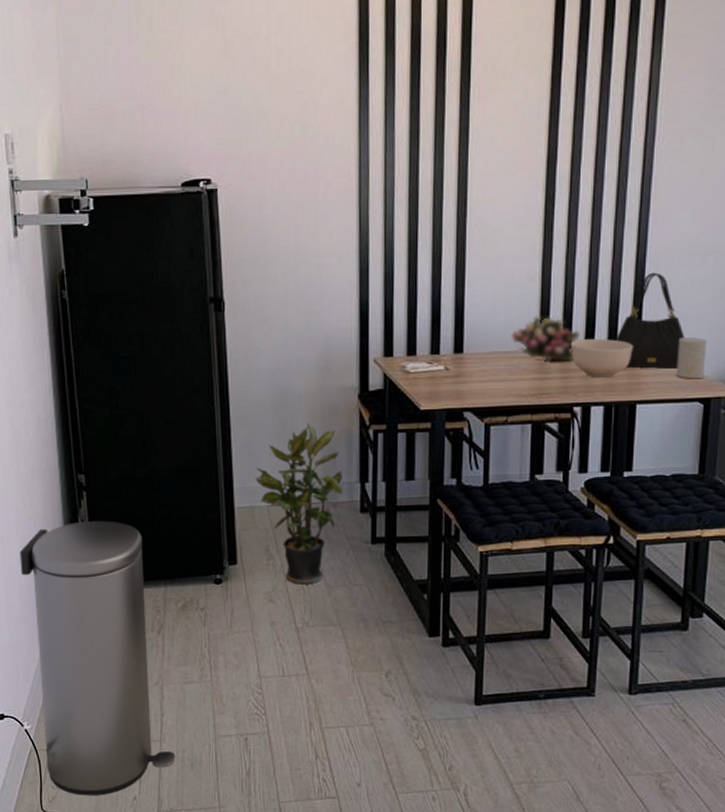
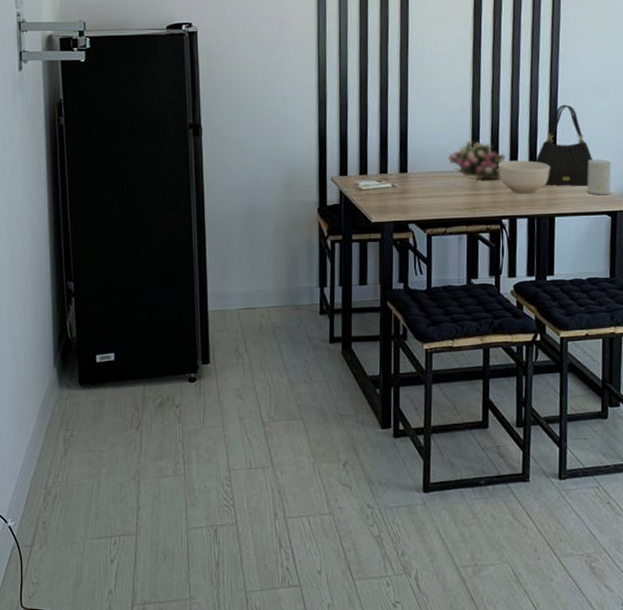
pedal bin: present [19,520,176,796] -> none [11,324,150,591]
potted plant: present [255,422,343,585] -> none [227,234,304,382]

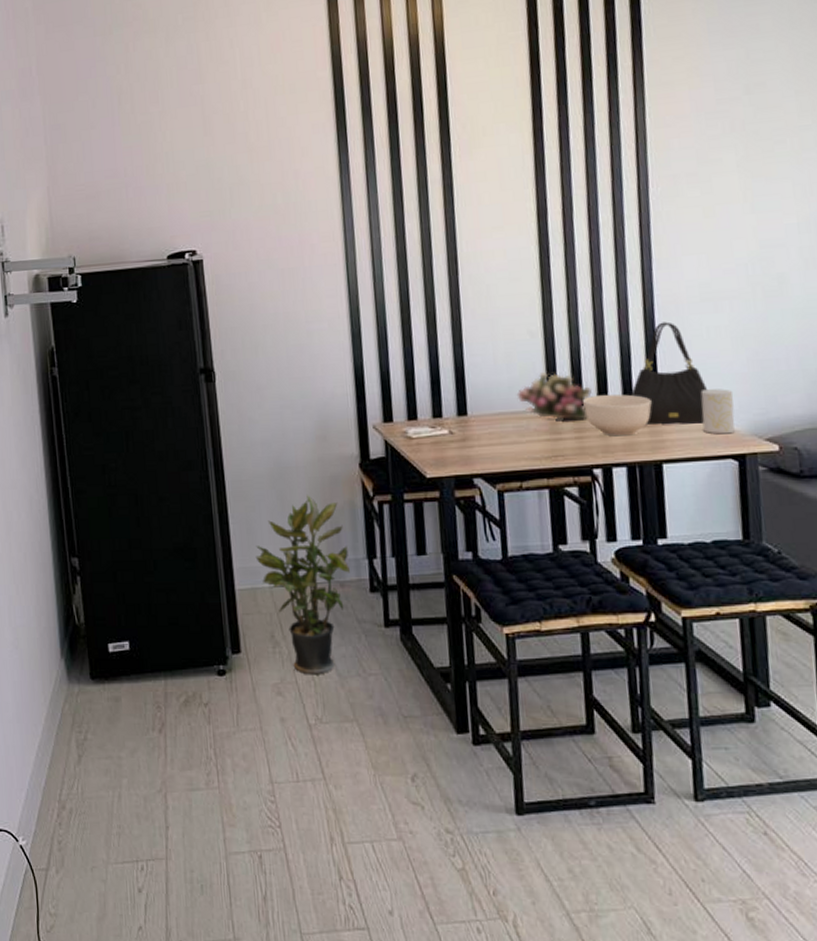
potted plant: none [227,234,304,382] -> present [255,495,350,675]

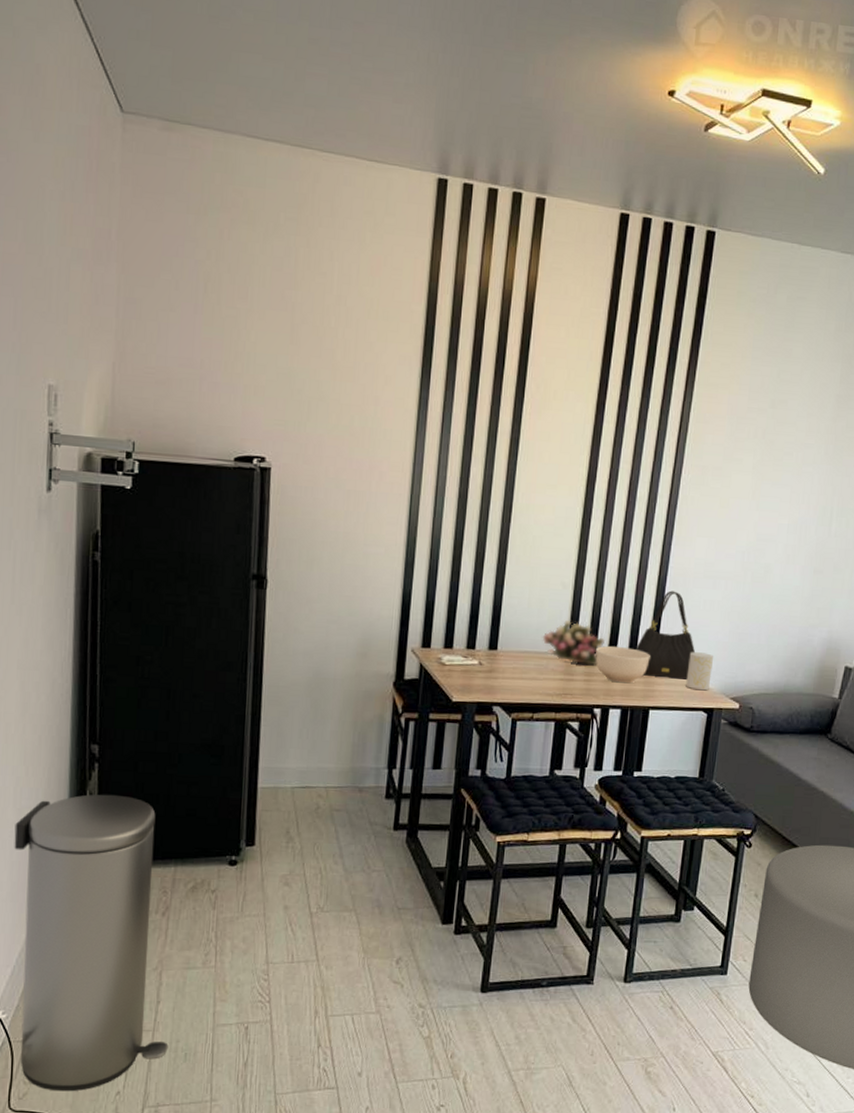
pedal bin: none [12,607,184,925] -> present [14,794,169,1092]
potted plant: present [255,495,350,675] -> none [282,706,371,869]

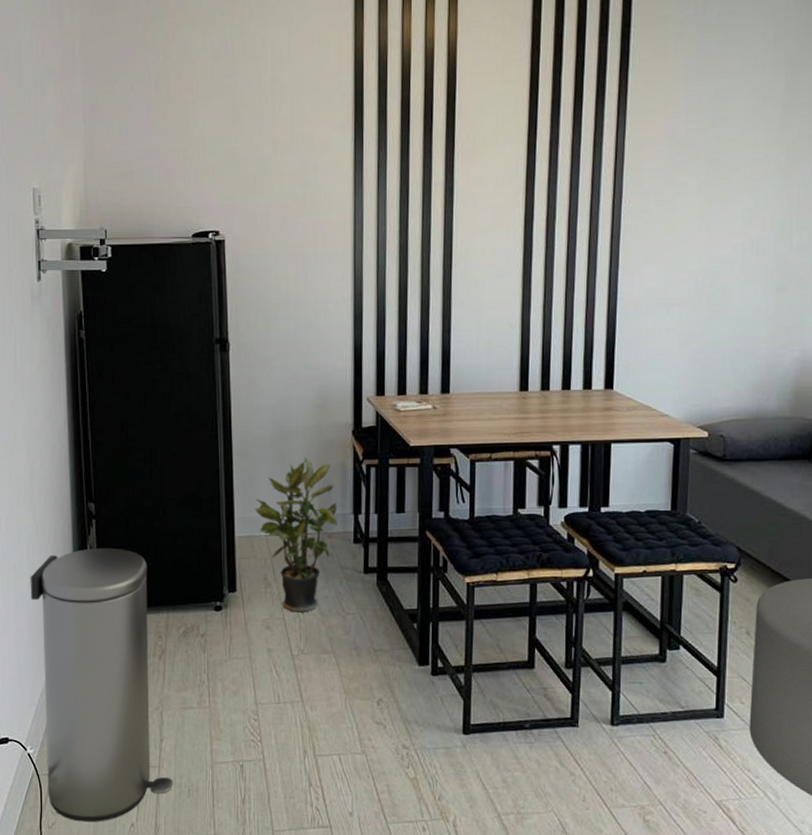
potted plant: none [282,706,371,869] -> present [255,456,337,613]
flower arrangement: present [542,619,605,665] -> none [493,358,557,402]
bowl: present [595,646,650,684] -> none [550,382,607,418]
handbag: present [636,590,695,680] -> none [591,321,654,410]
cup: present [686,652,714,691] -> none [647,382,676,421]

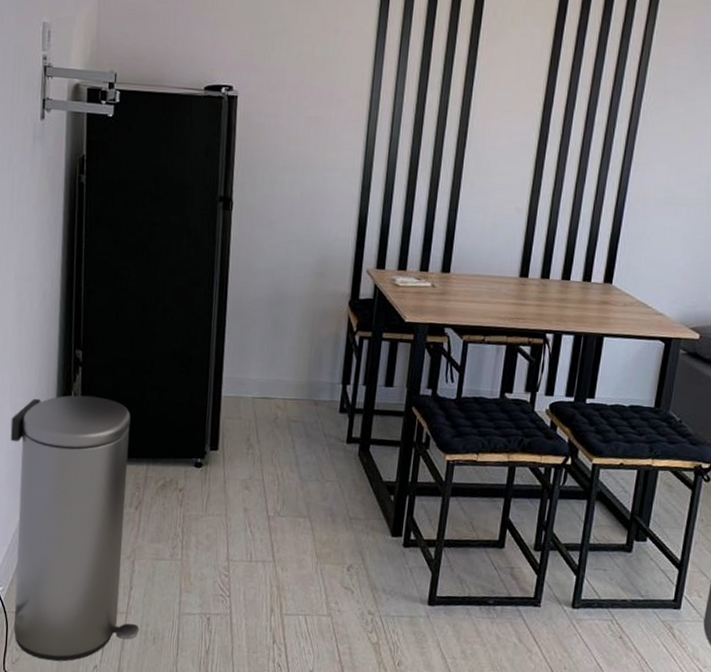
potted plant: present [255,456,337,613] -> none [244,323,326,476]

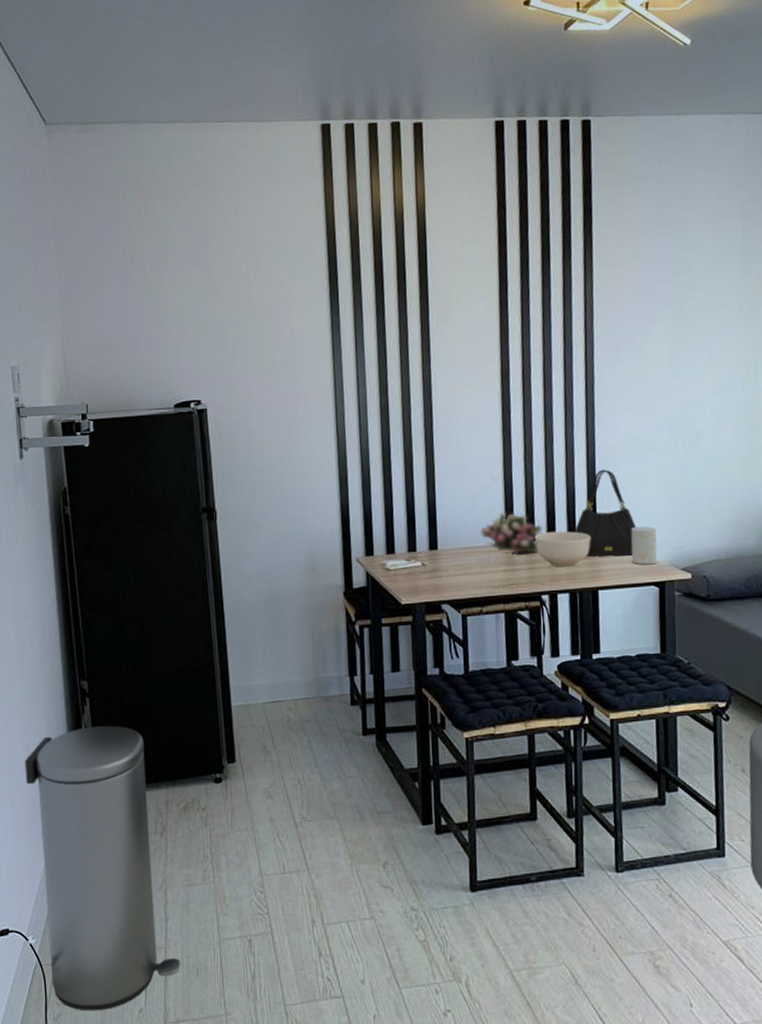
flower arrangement: none [495,244,559,290] -> present [479,511,542,553]
bowl: none [549,271,606,310] -> present [535,531,591,567]
handbag: none [590,217,653,308] -> present [574,469,636,557]
cup: none [642,280,674,320] -> present [631,526,657,565]

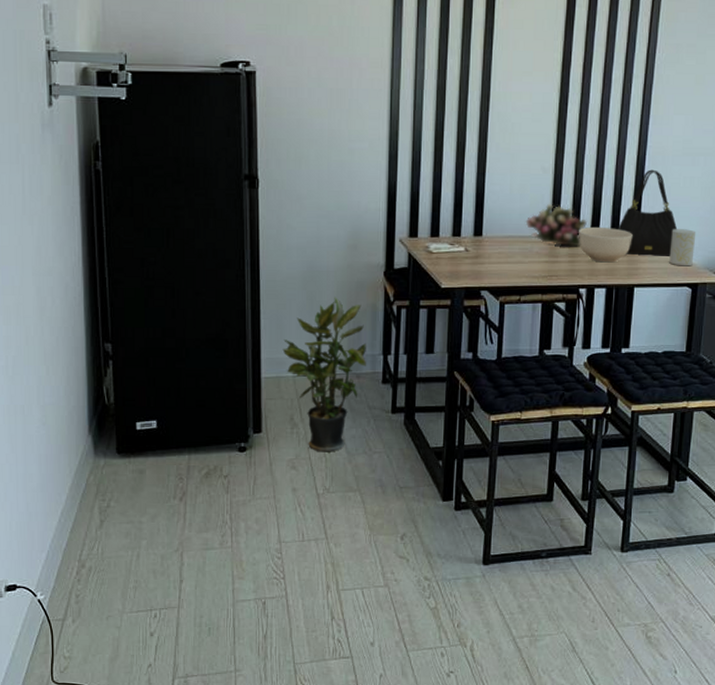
pedal bin: present [24,725,181,1011] -> none [40,389,193,665]
potted plant: none [250,621,333,780] -> present [282,297,366,452]

